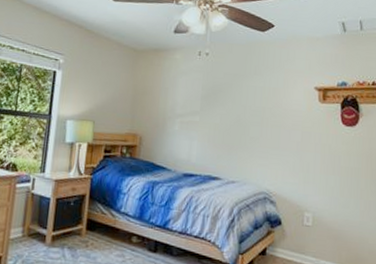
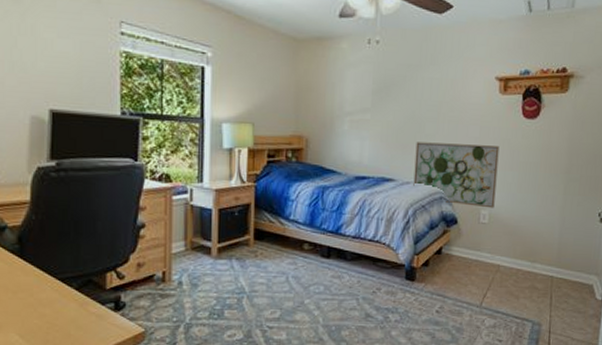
wall art: none [238,143,321,211] -> present [413,142,500,208]

